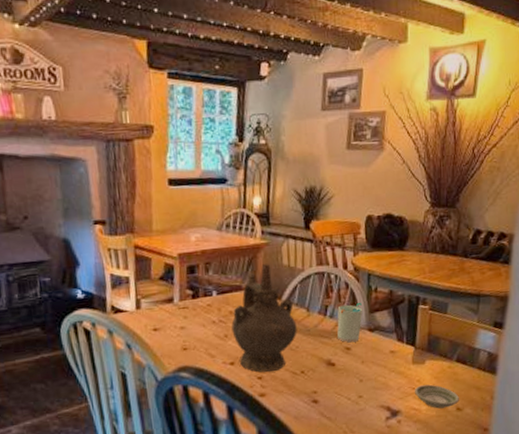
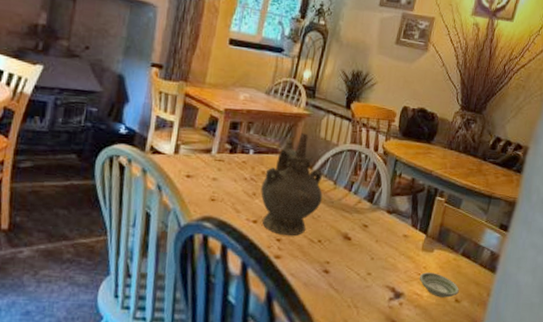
cup: present [336,302,363,343] -> none [357,184,386,221]

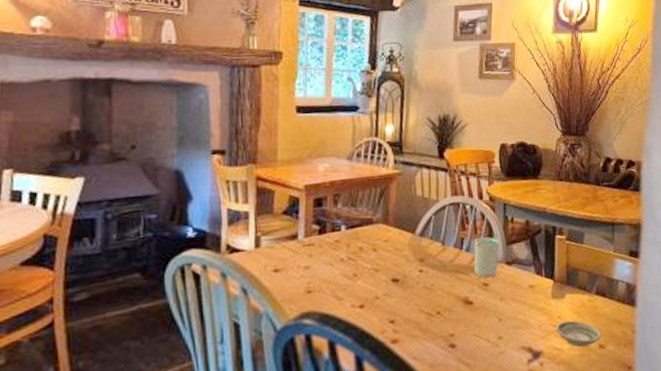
ceremonial vessel: present [260,133,323,236] -> none [361,195,432,315]
cup: none [357,184,386,221] -> present [473,233,500,278]

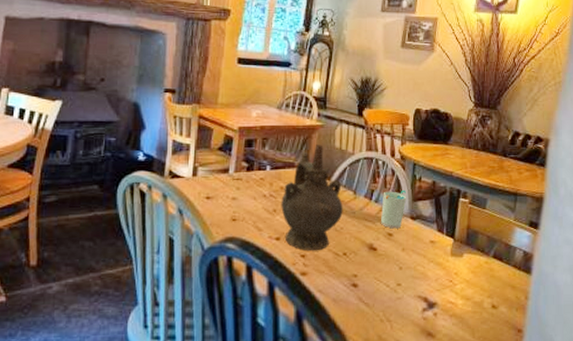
ceremonial vessel: none [361,195,432,315] -> present [281,145,343,250]
saucer: present [556,320,601,347] -> none [452,278,495,304]

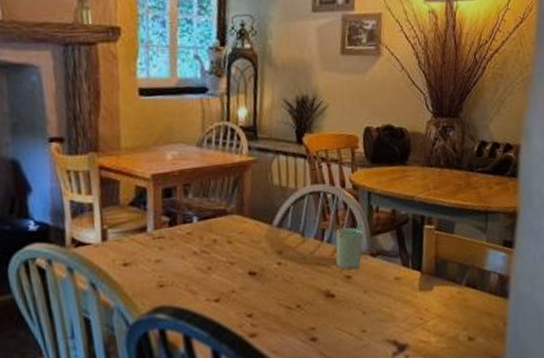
ceremonial vessel: present [281,145,343,250] -> none [215,184,292,309]

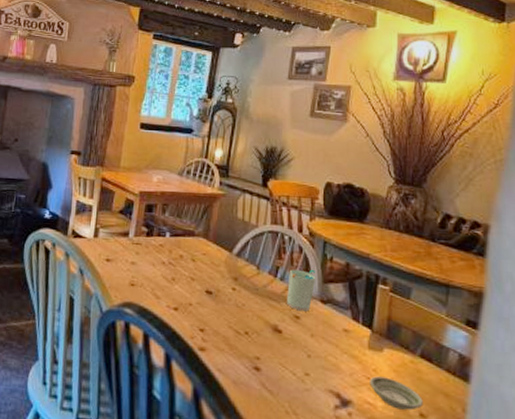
saucer: none [423,313,471,340] -> present [370,376,423,411]

